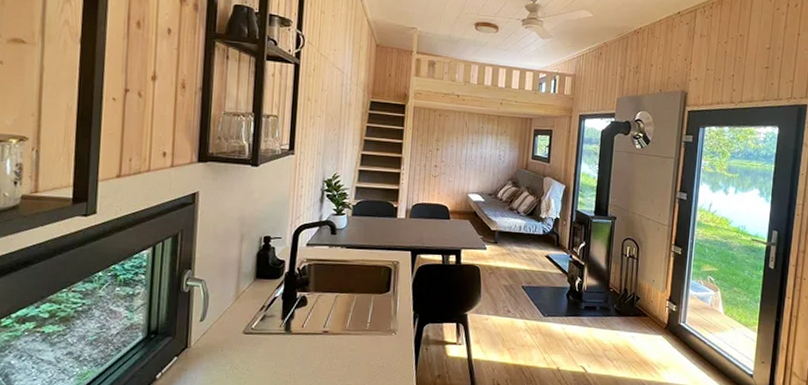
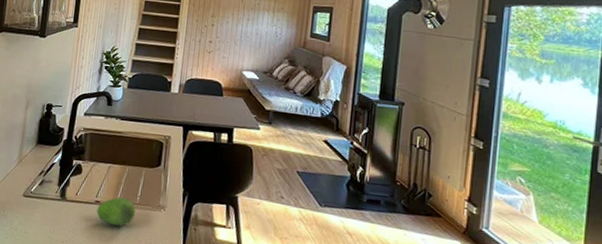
fruit: none [325,325,366,354] -> present [96,197,136,227]

